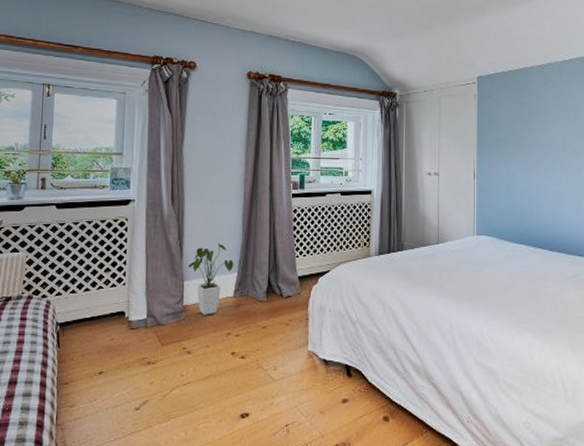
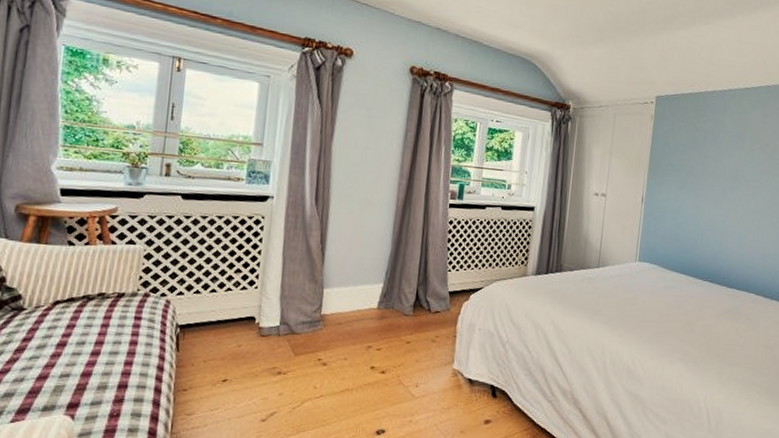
house plant: present [188,243,234,315] -> none [329,250,381,326]

